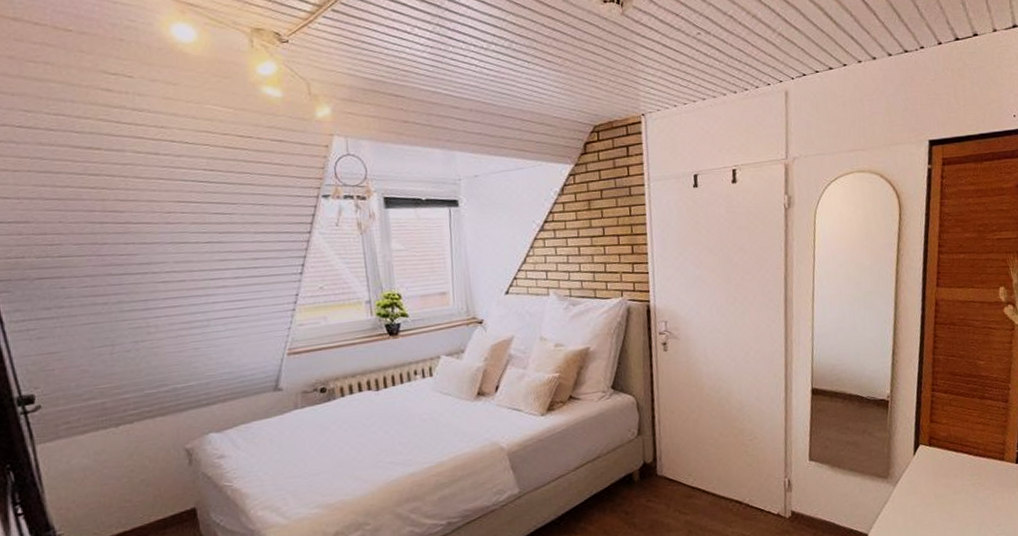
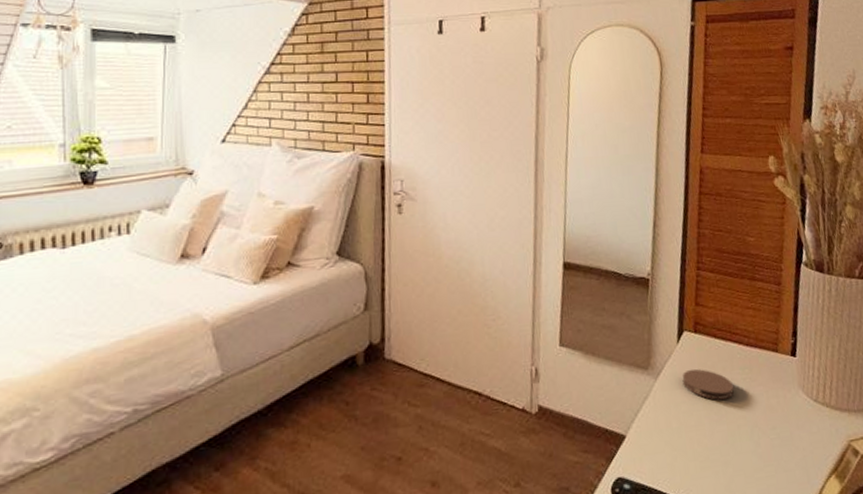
coaster: none [918,477,965,503] -> present [682,369,735,400]

